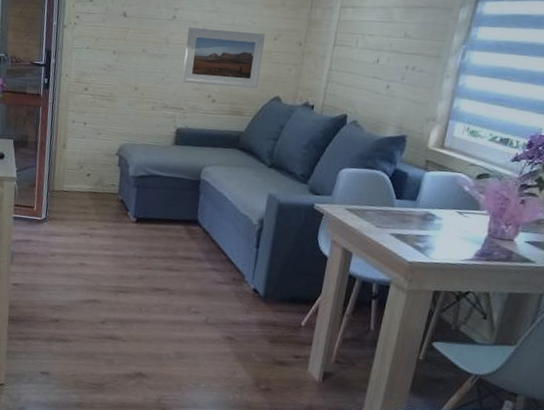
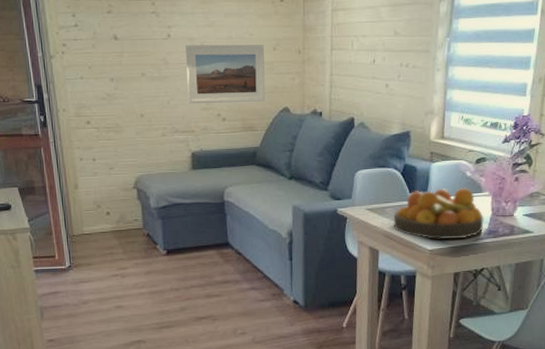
fruit bowl: none [372,198,479,256] -> present [393,188,485,240]

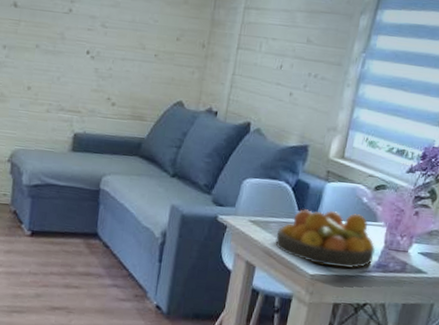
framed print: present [185,44,266,103] -> none [79,23,167,92]

